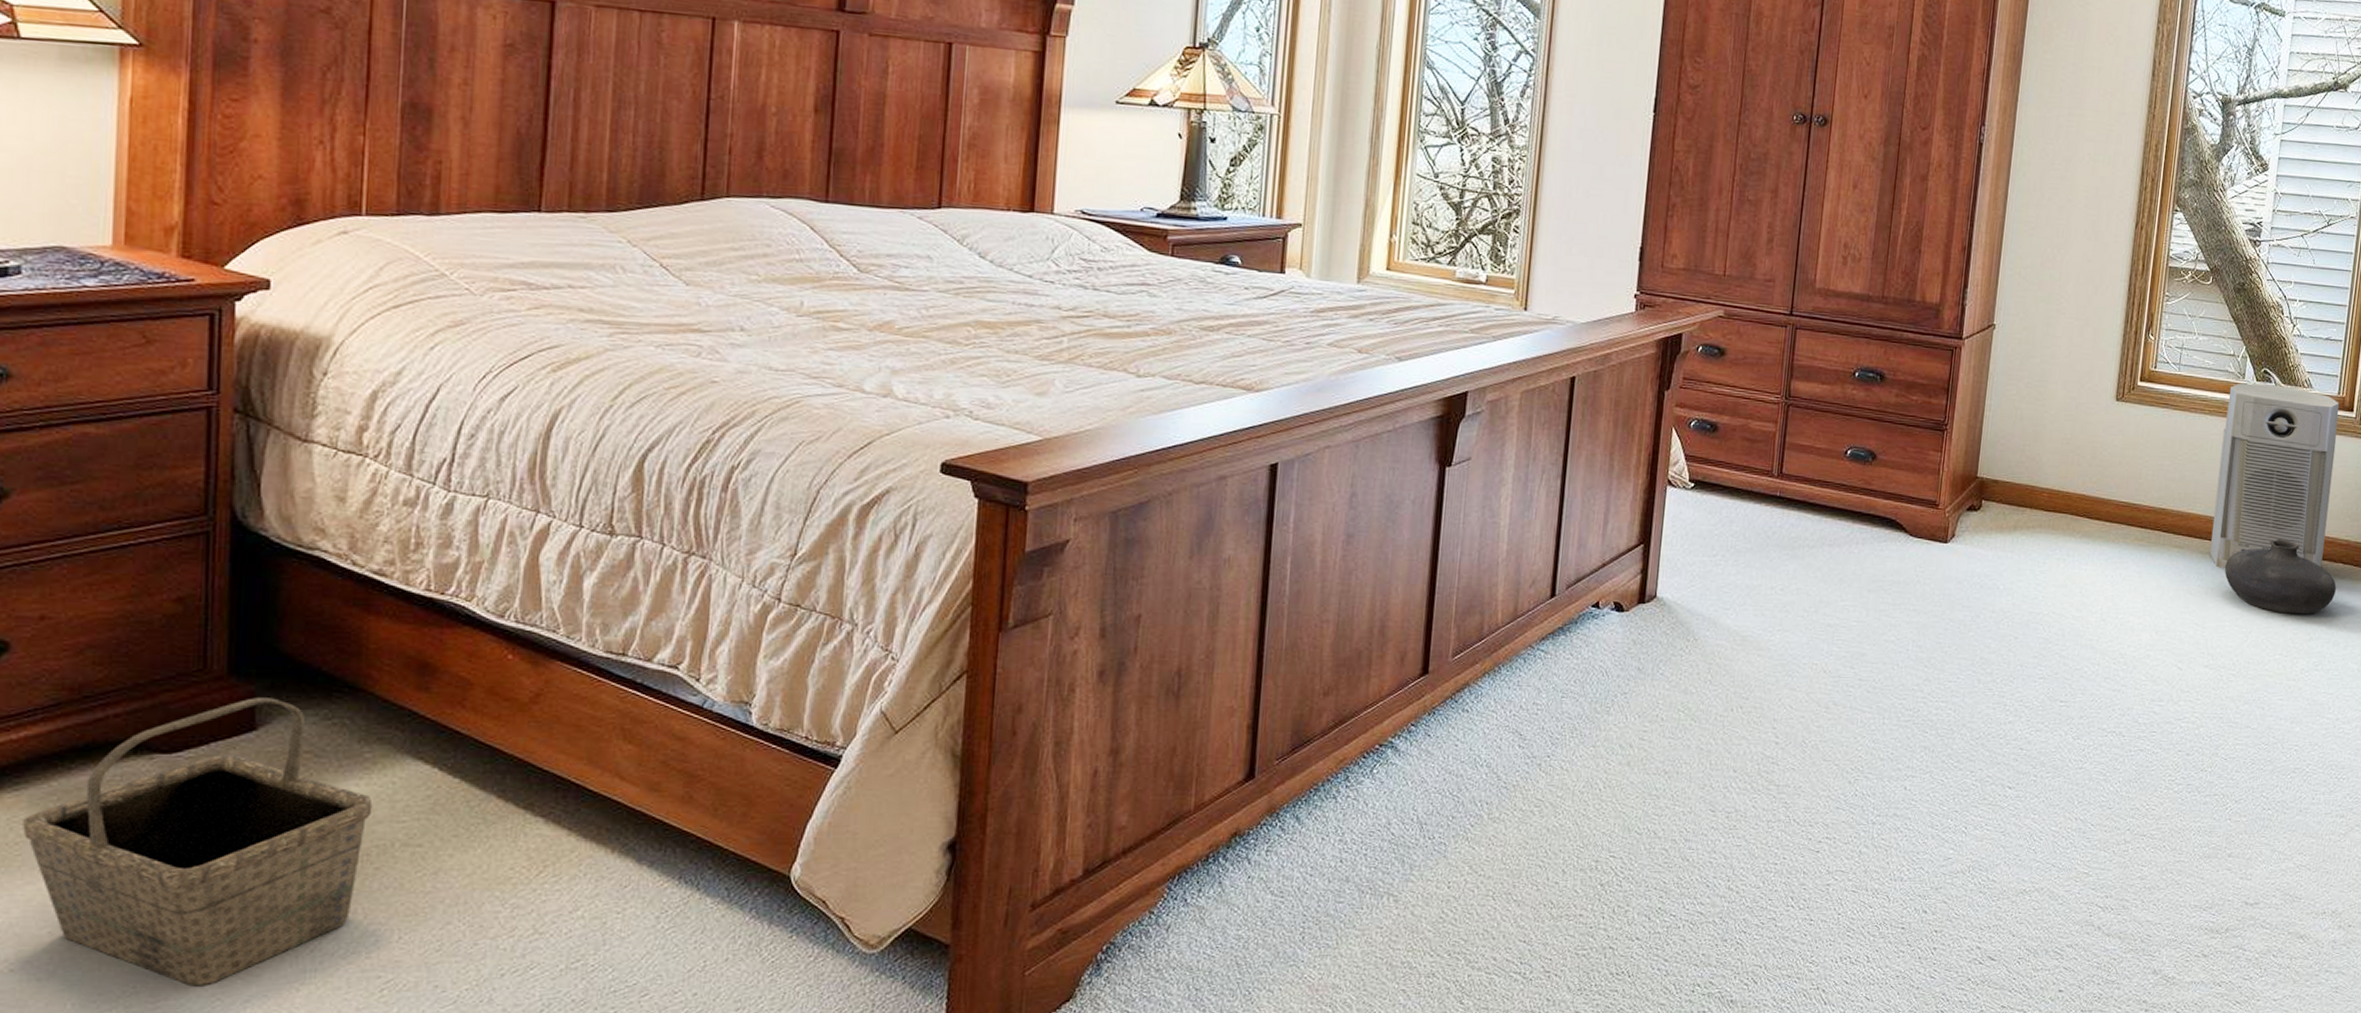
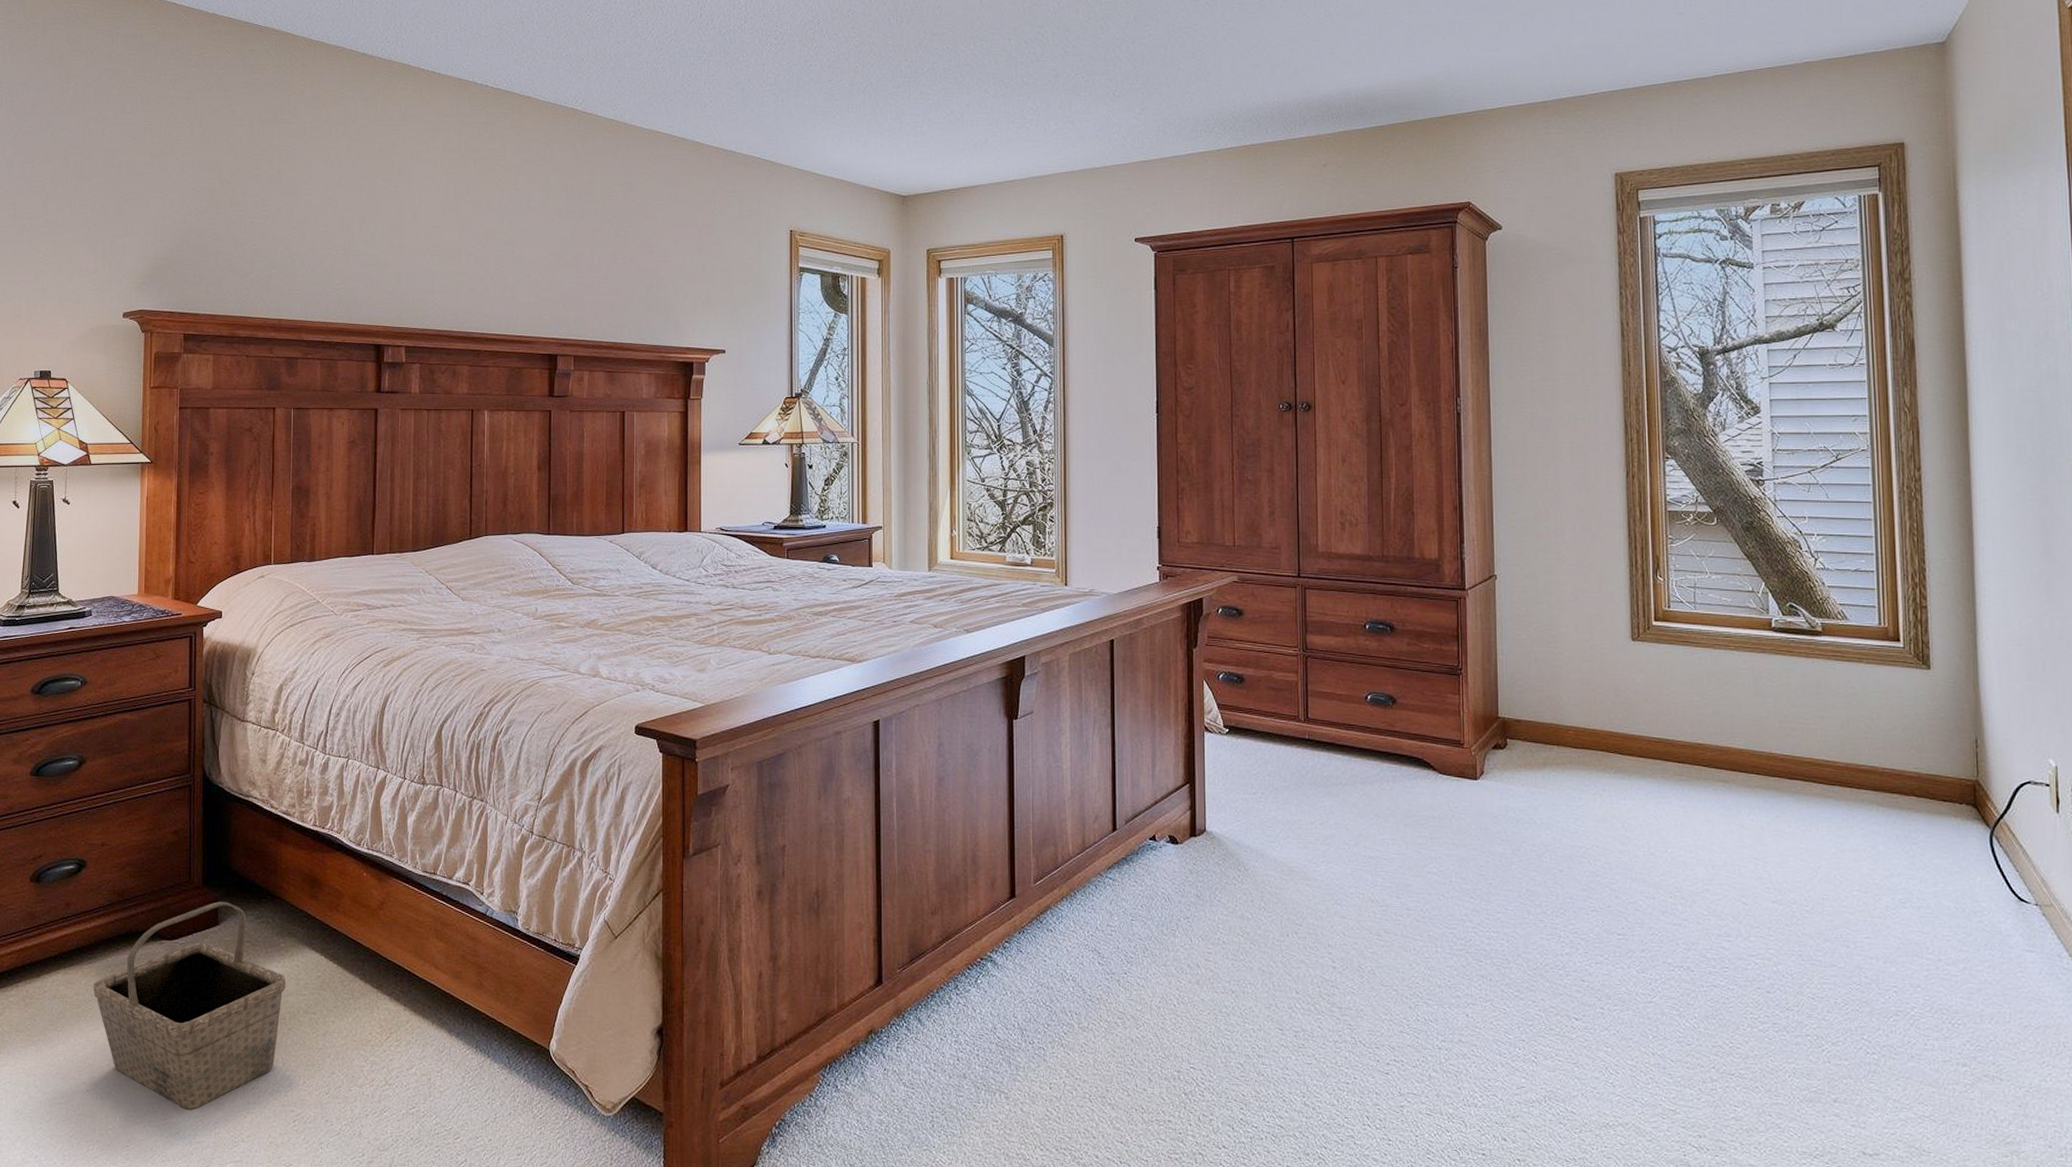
air purifier: present [2209,383,2340,570] -> none [1754,618,1891,804]
vase: present [2224,538,2336,615] -> none [1779,771,1913,850]

